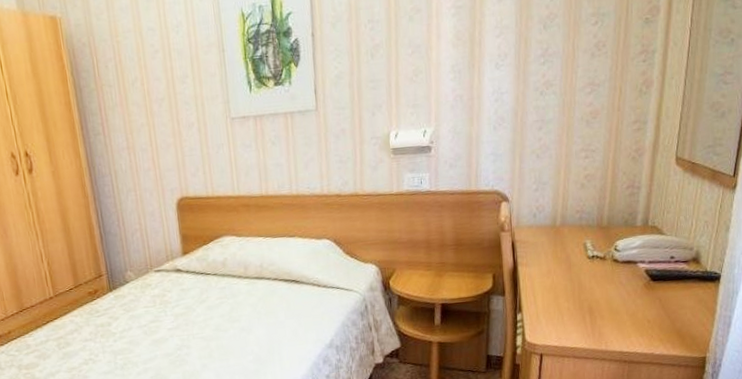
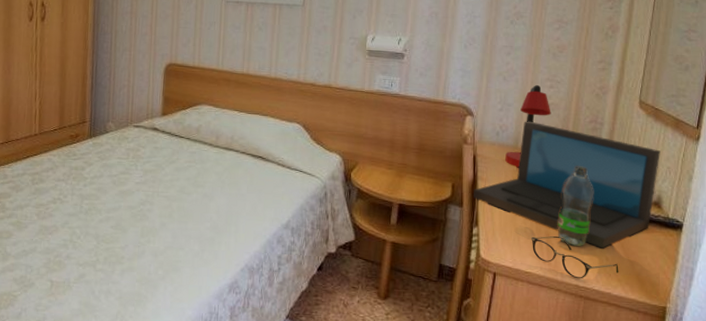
laptop: none [514,197,698,313] -> present [472,121,660,249]
desk lamp: none [544,157,588,247] -> present [505,85,551,168]
eyeglasses: none [574,308,660,346] -> present [531,236,619,279]
bottle: none [599,234,634,315] -> present [557,166,594,246]

